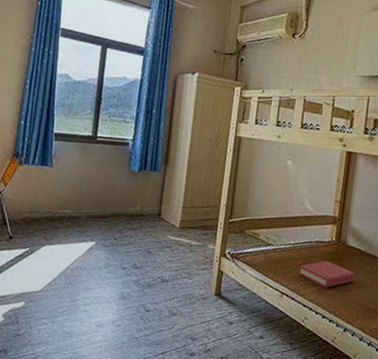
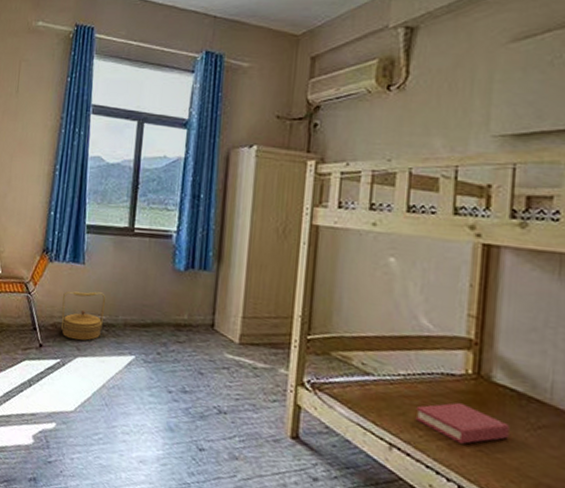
basket: none [30,189,71,232] -> present [61,290,106,341]

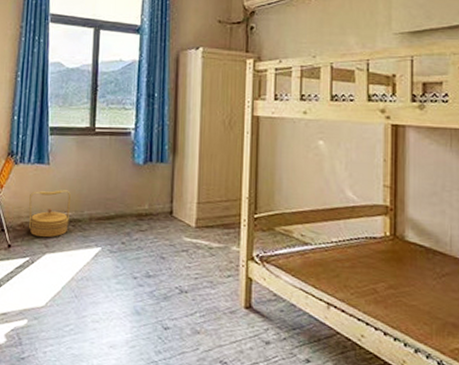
hardback book: present [415,402,510,444] -> none [347,261,421,296]

